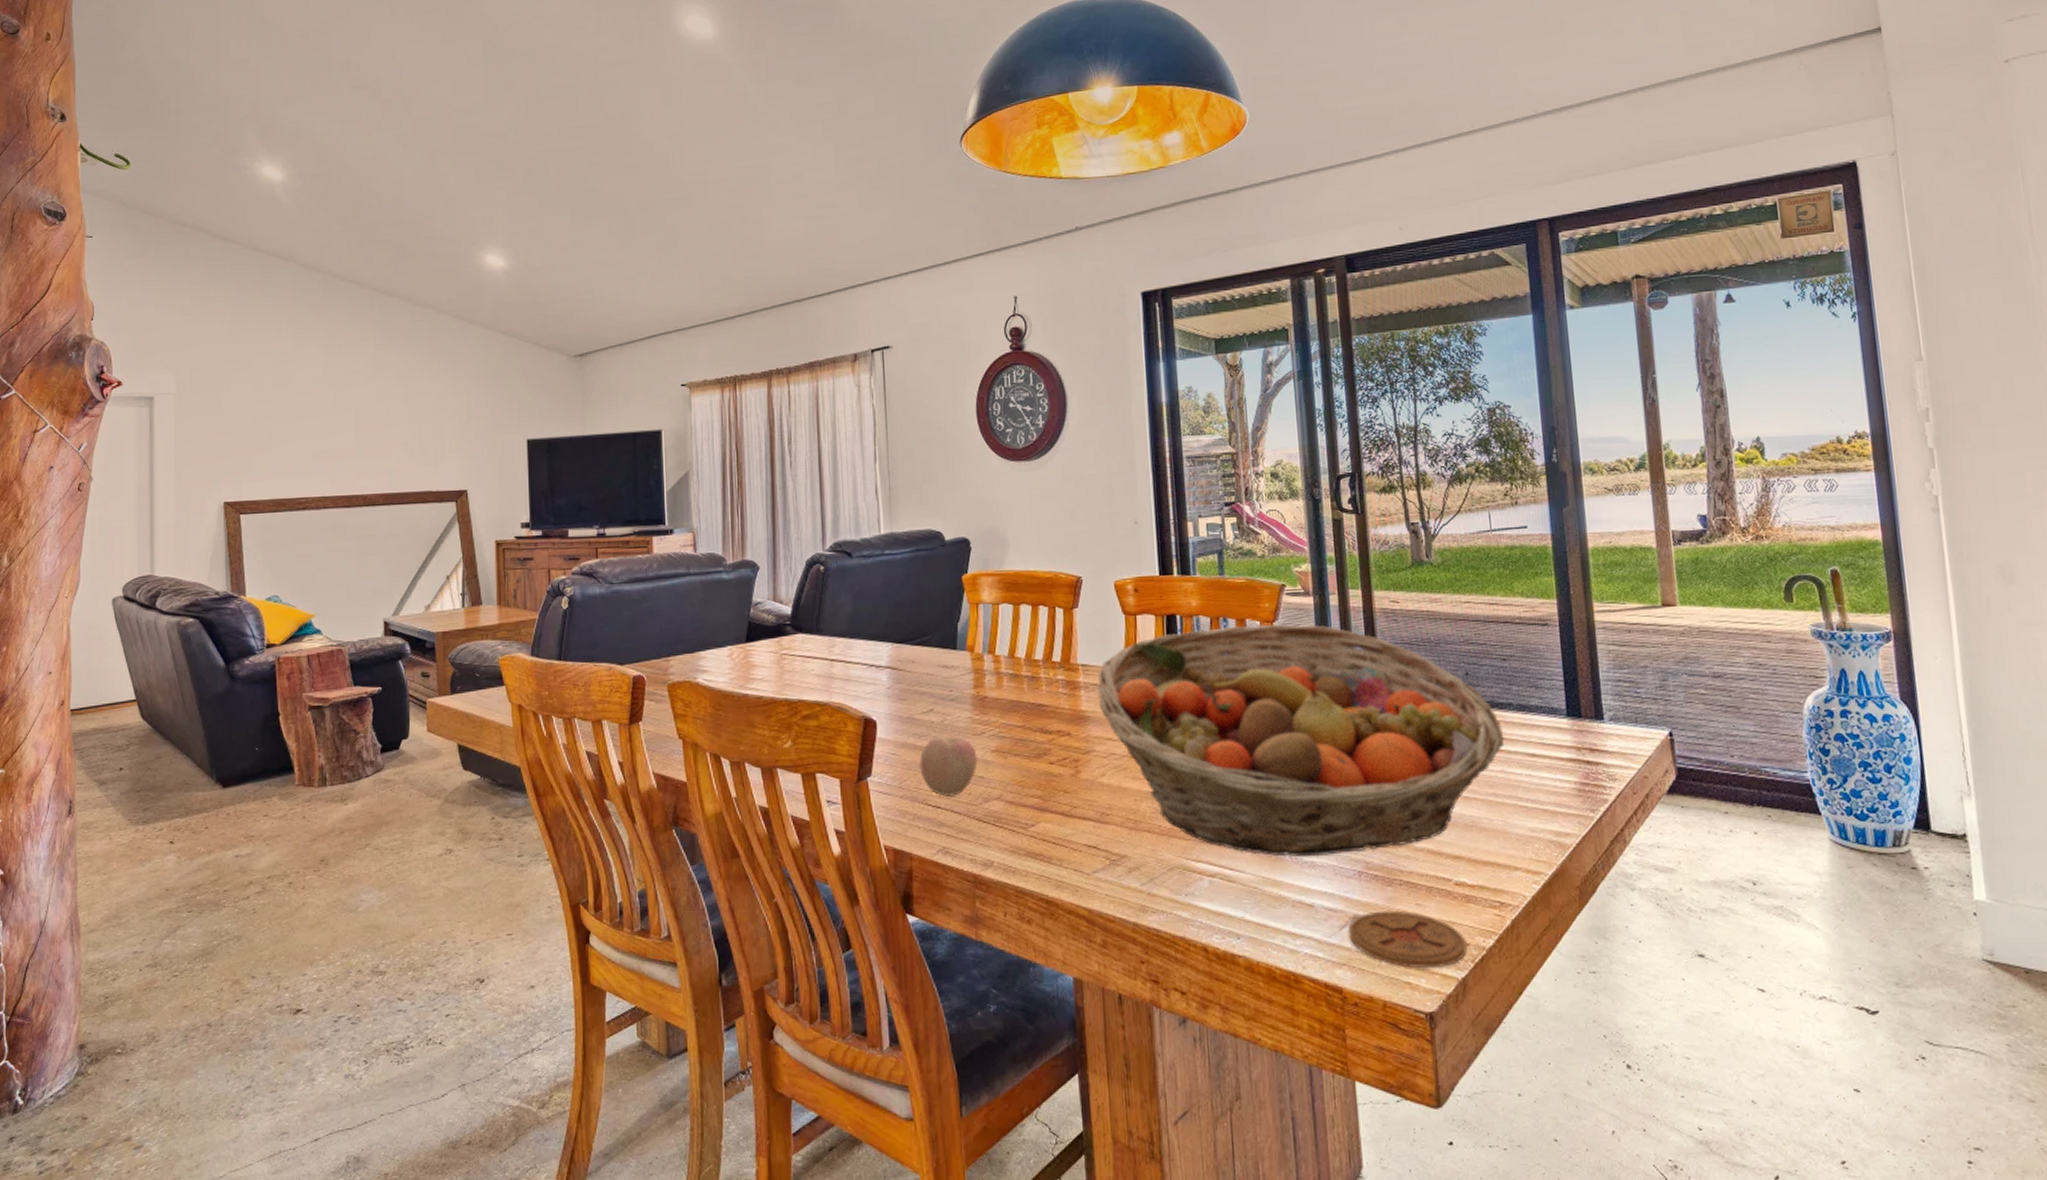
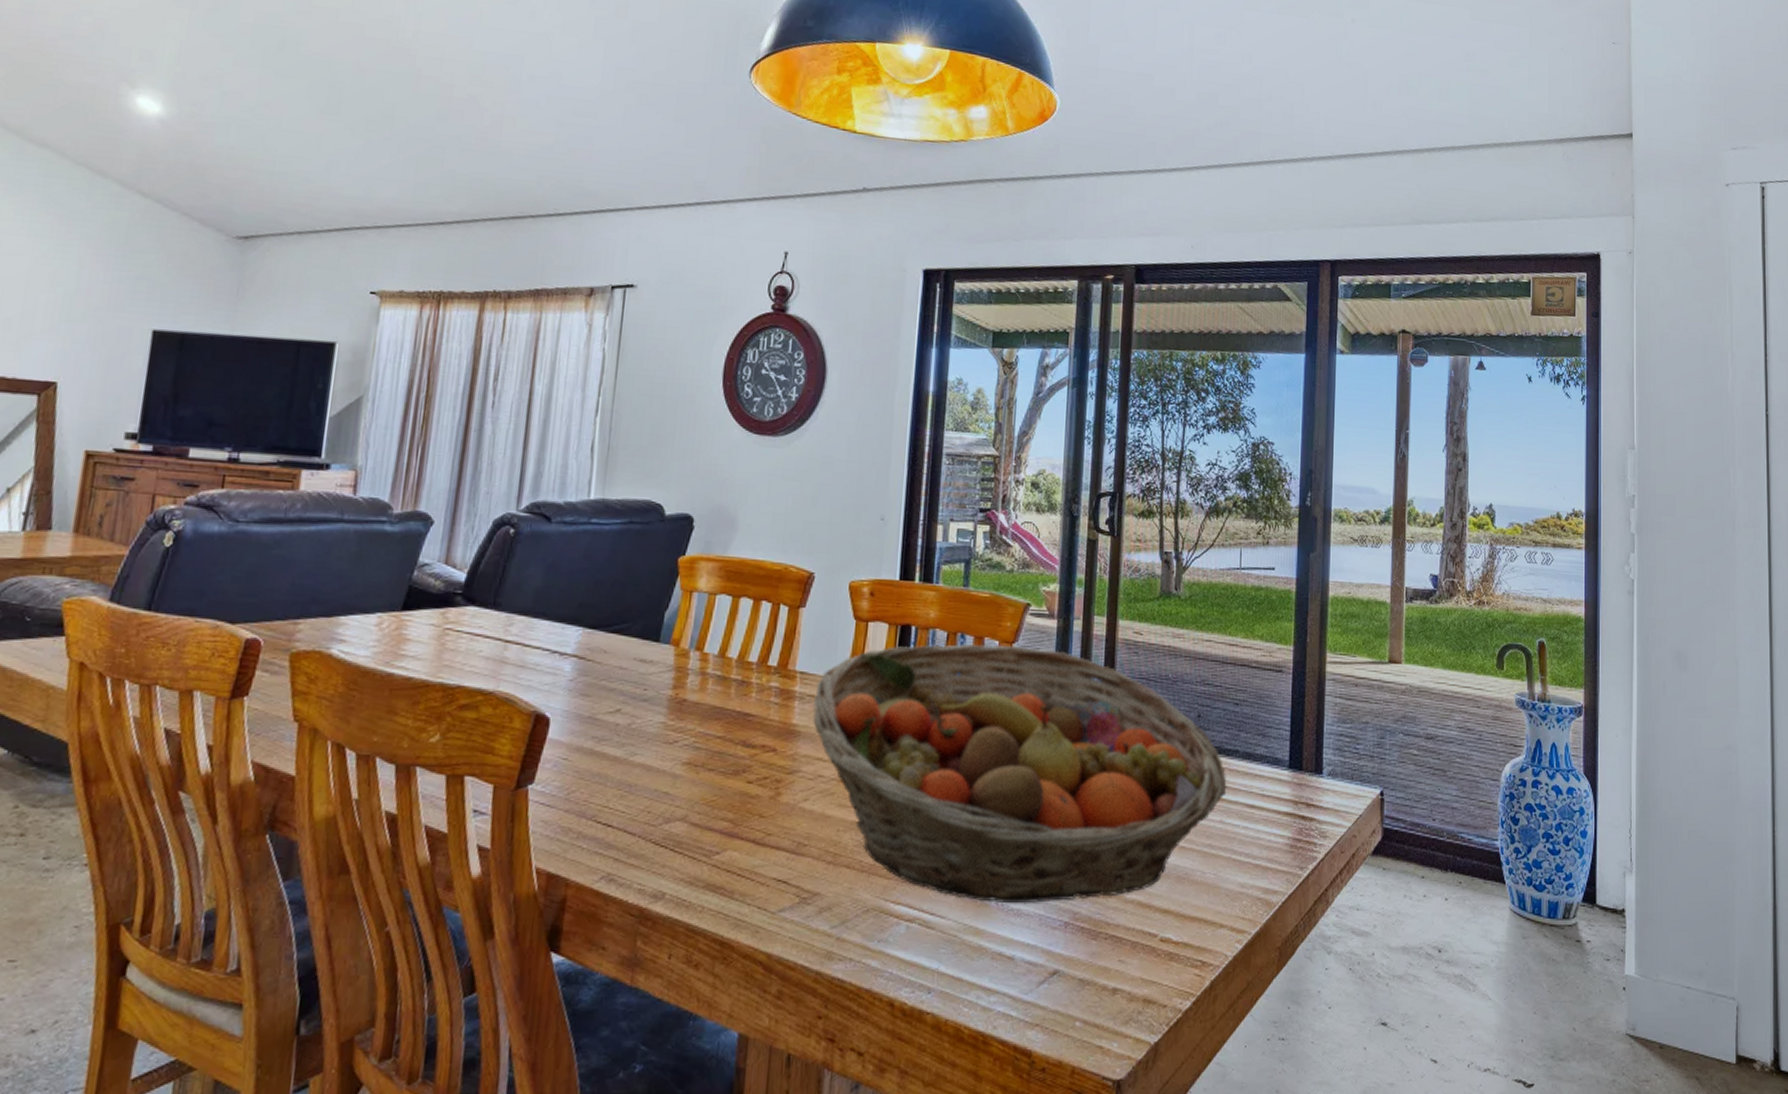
apple: present [919,734,978,798] -> none [594,739,665,815]
coaster: present [1348,910,1467,968] -> none [1045,966,1164,1030]

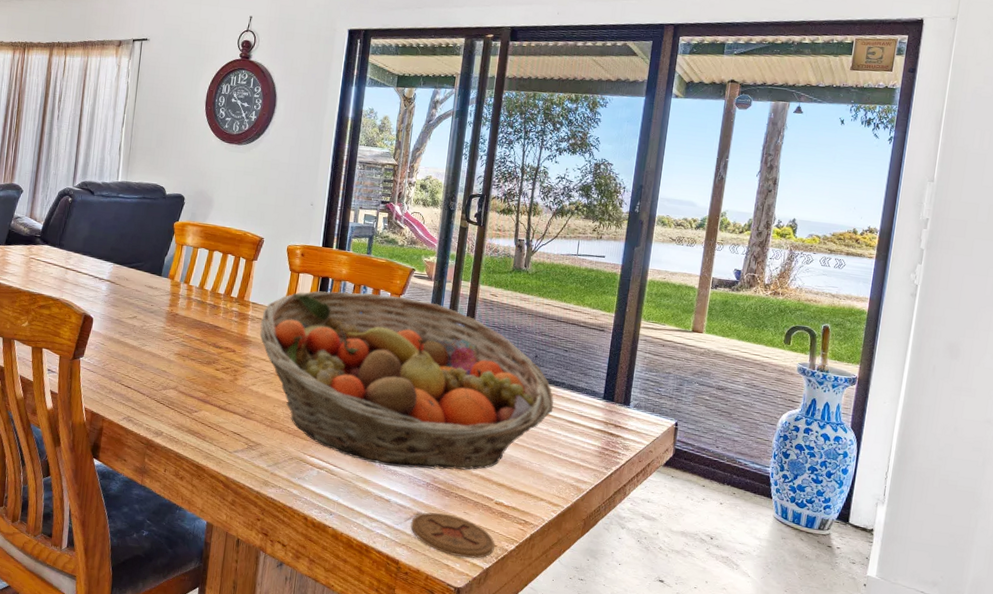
coaster: none [1045,966,1164,1030] -> present [410,512,495,558]

